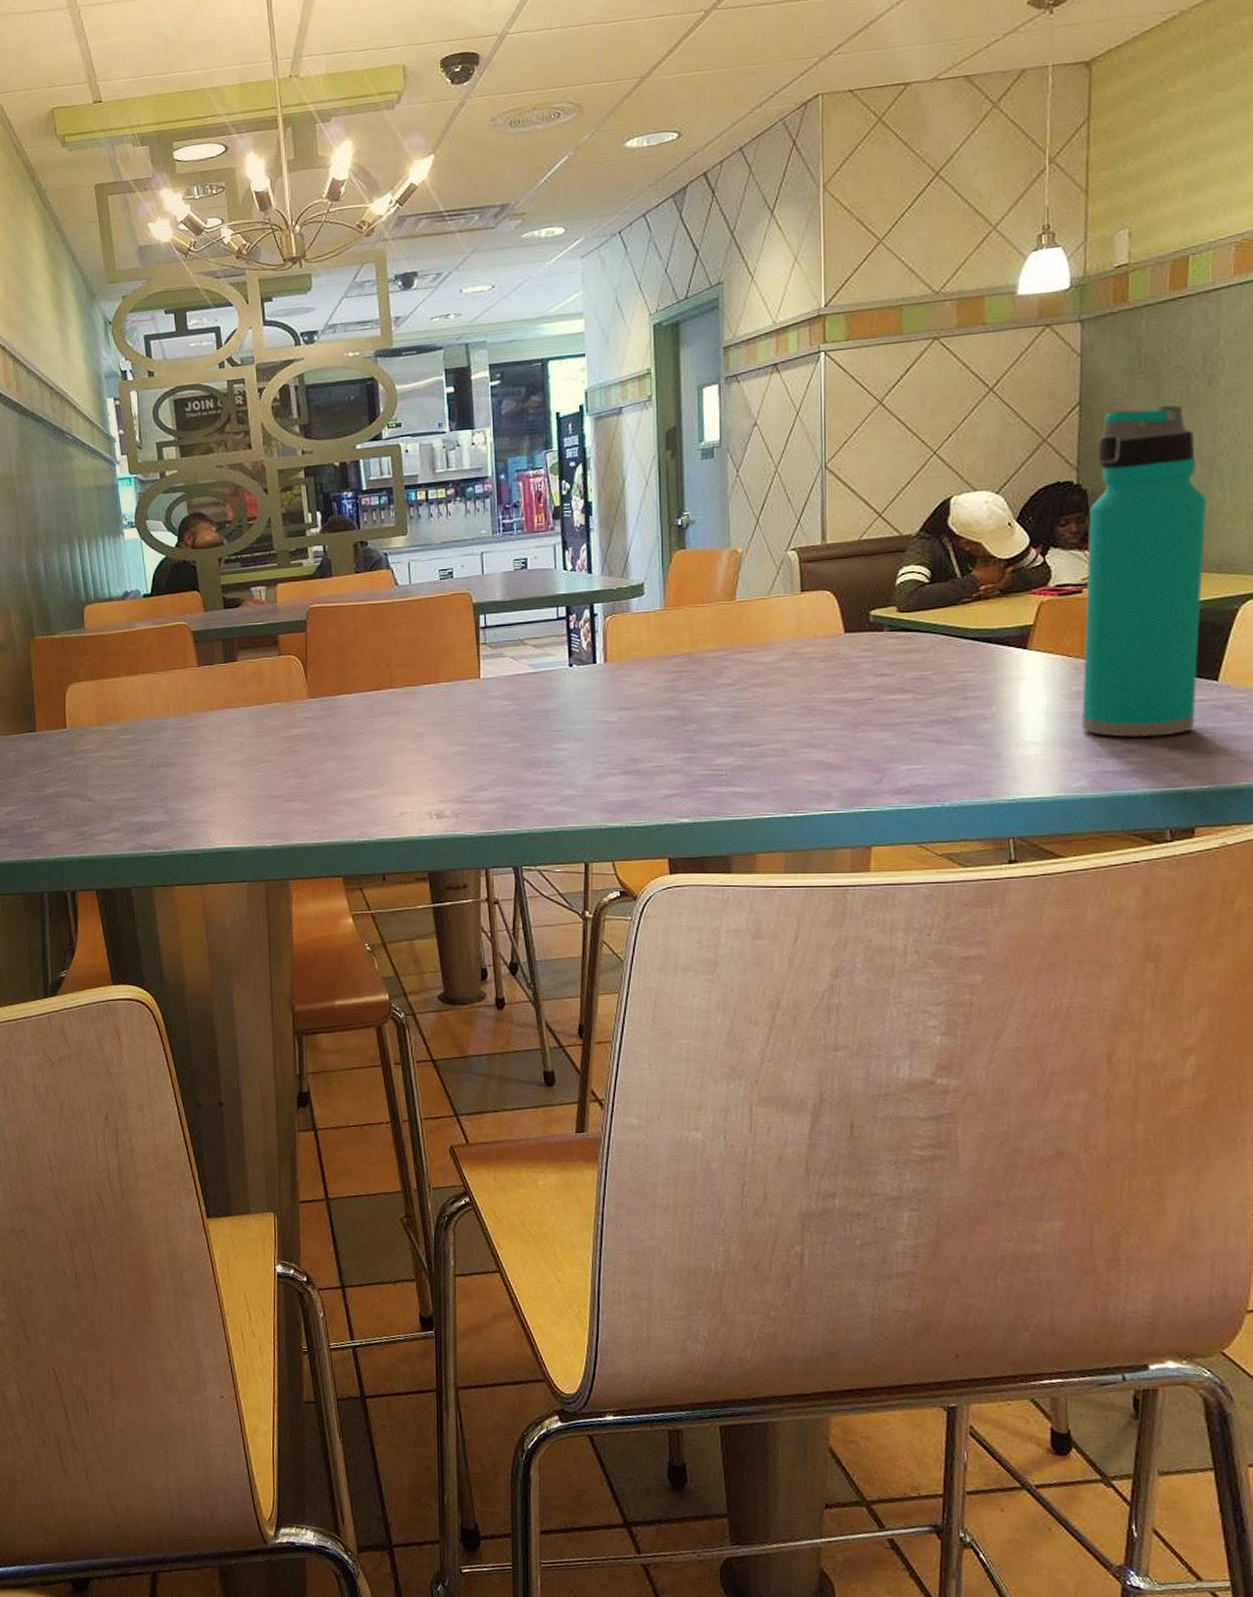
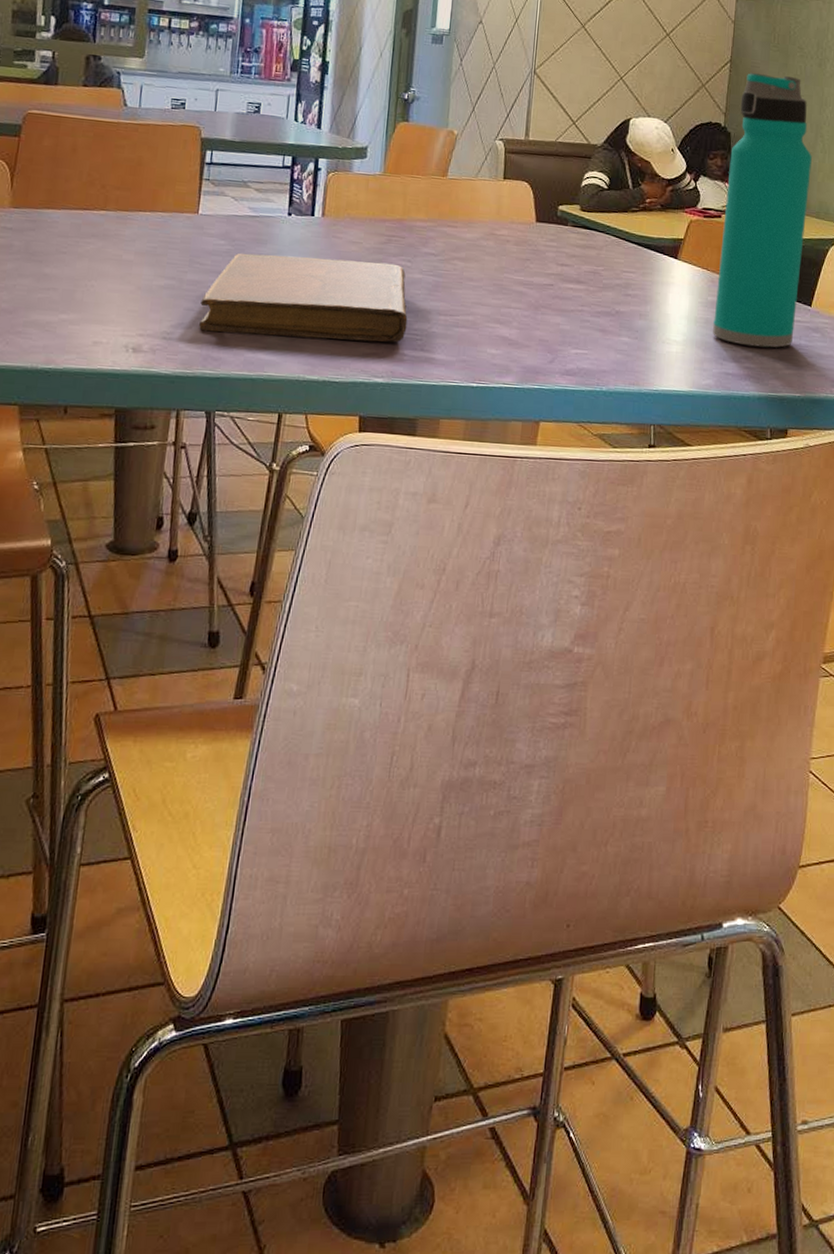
notebook: none [494,700,709,791] -> present [199,253,408,343]

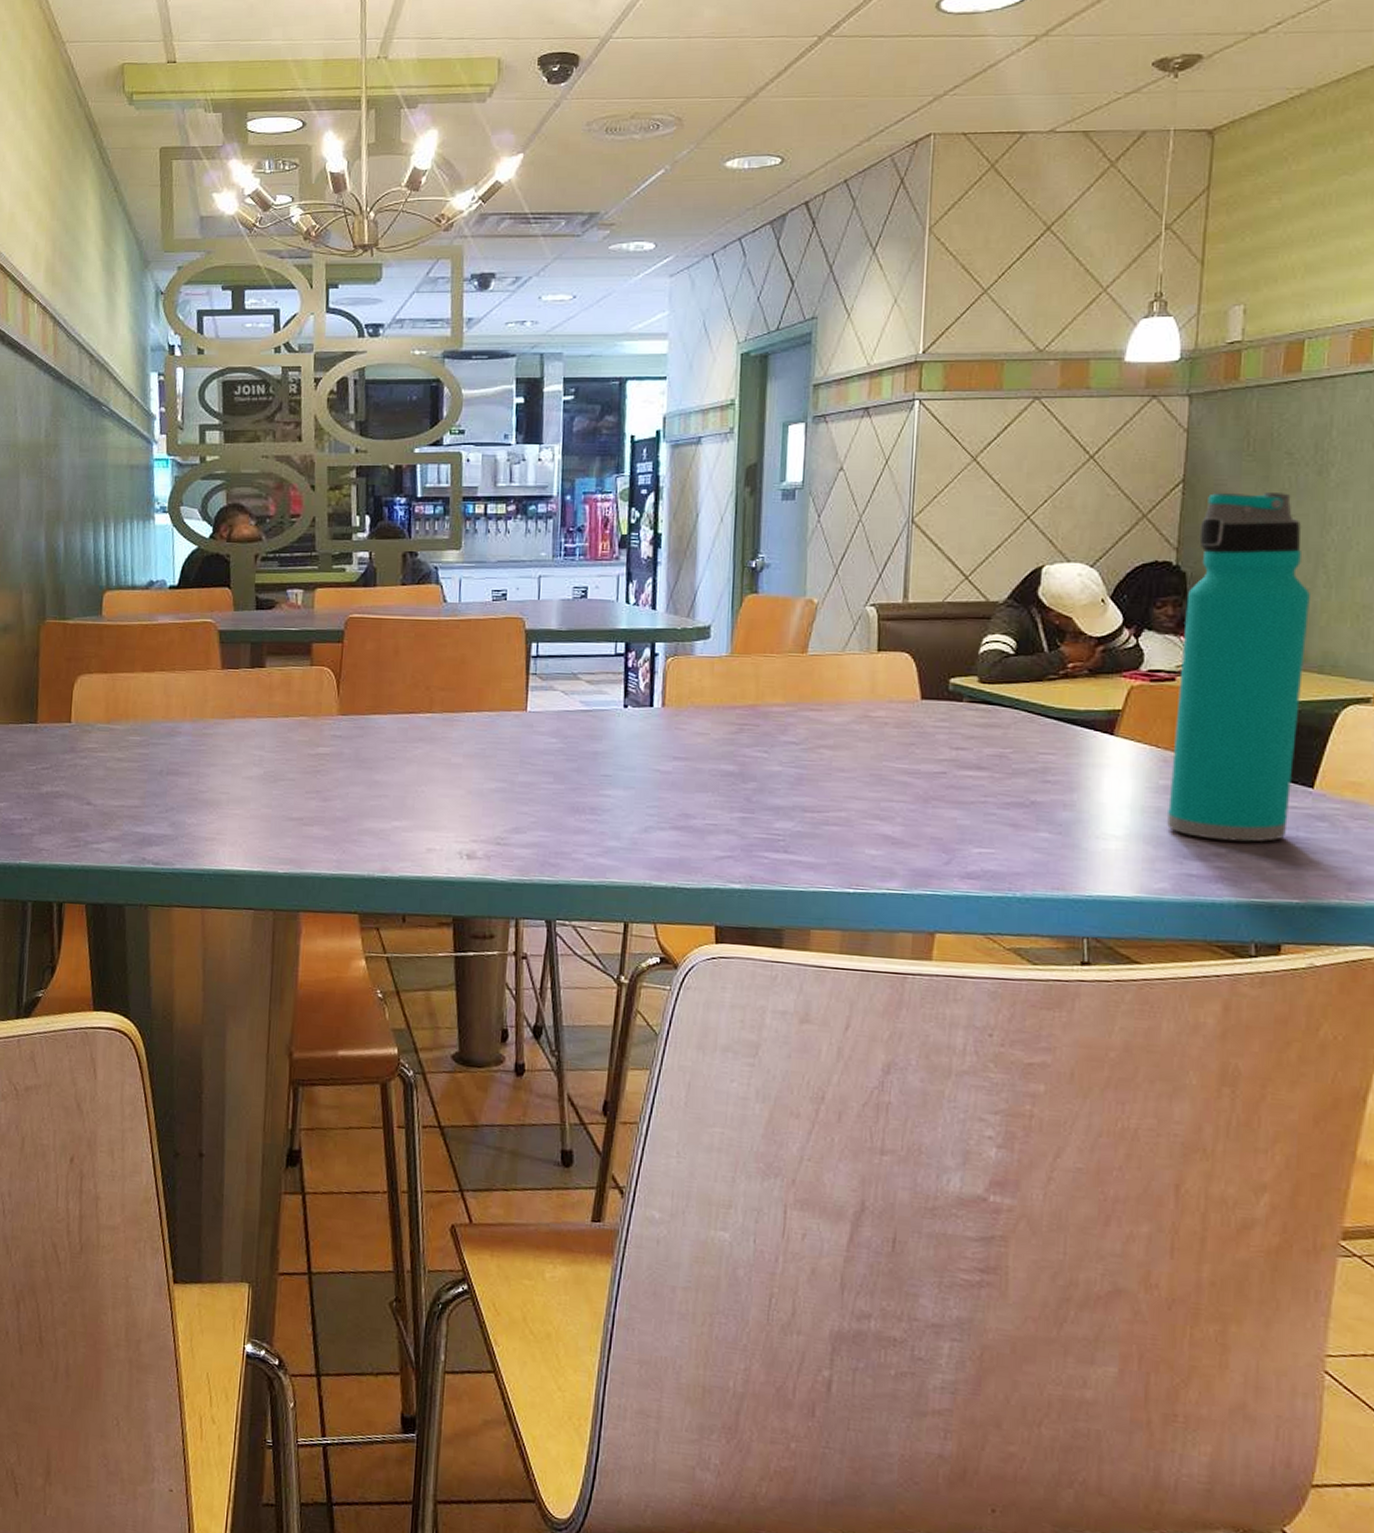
notebook: present [199,253,408,343] -> none [534,750,767,844]

